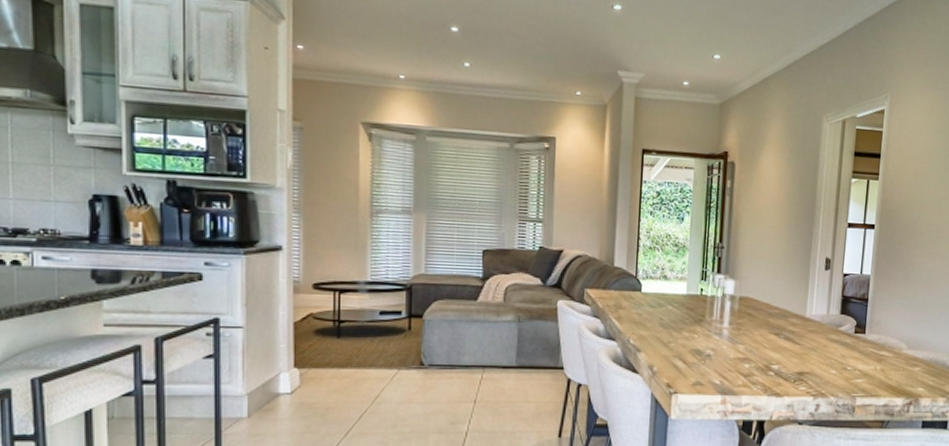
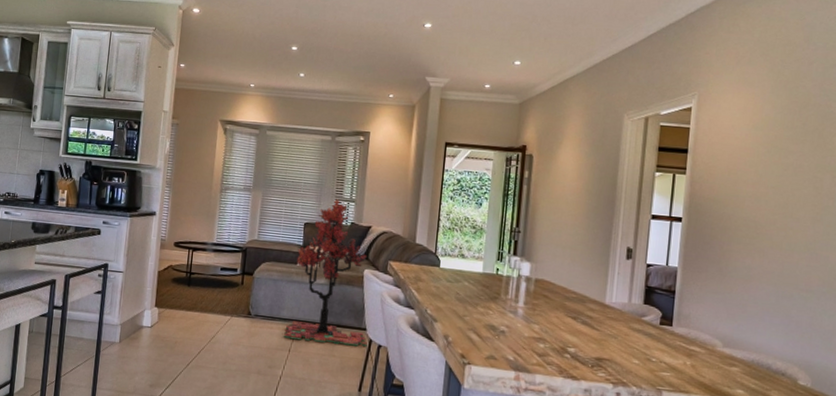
tree: none [467,220,566,389] -> present [284,199,367,347]

